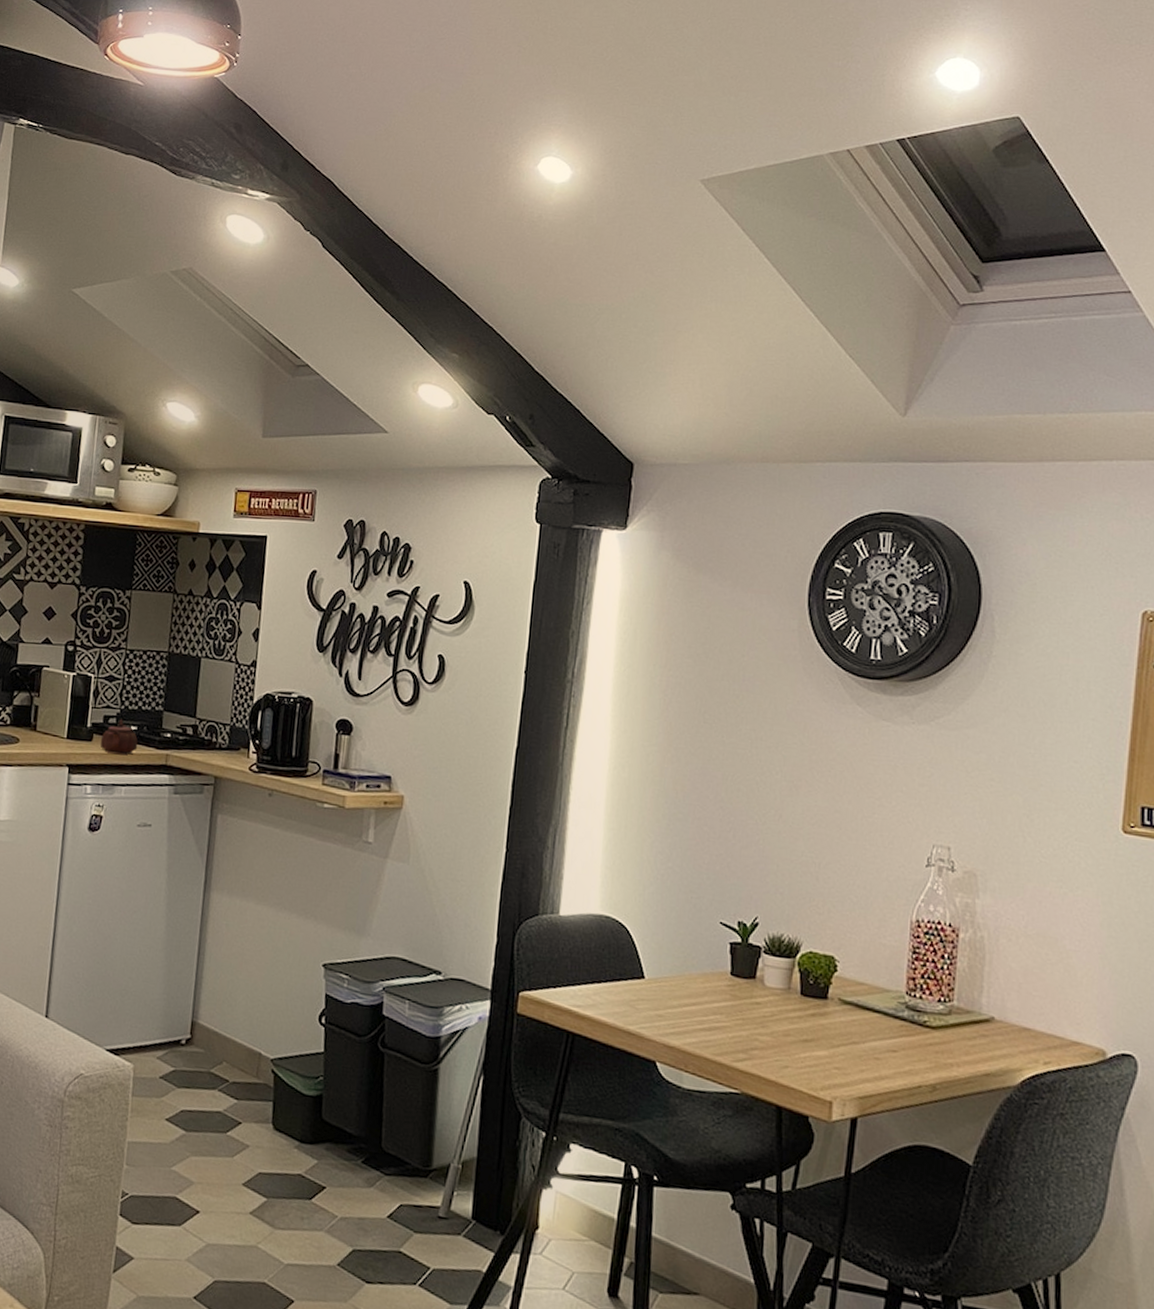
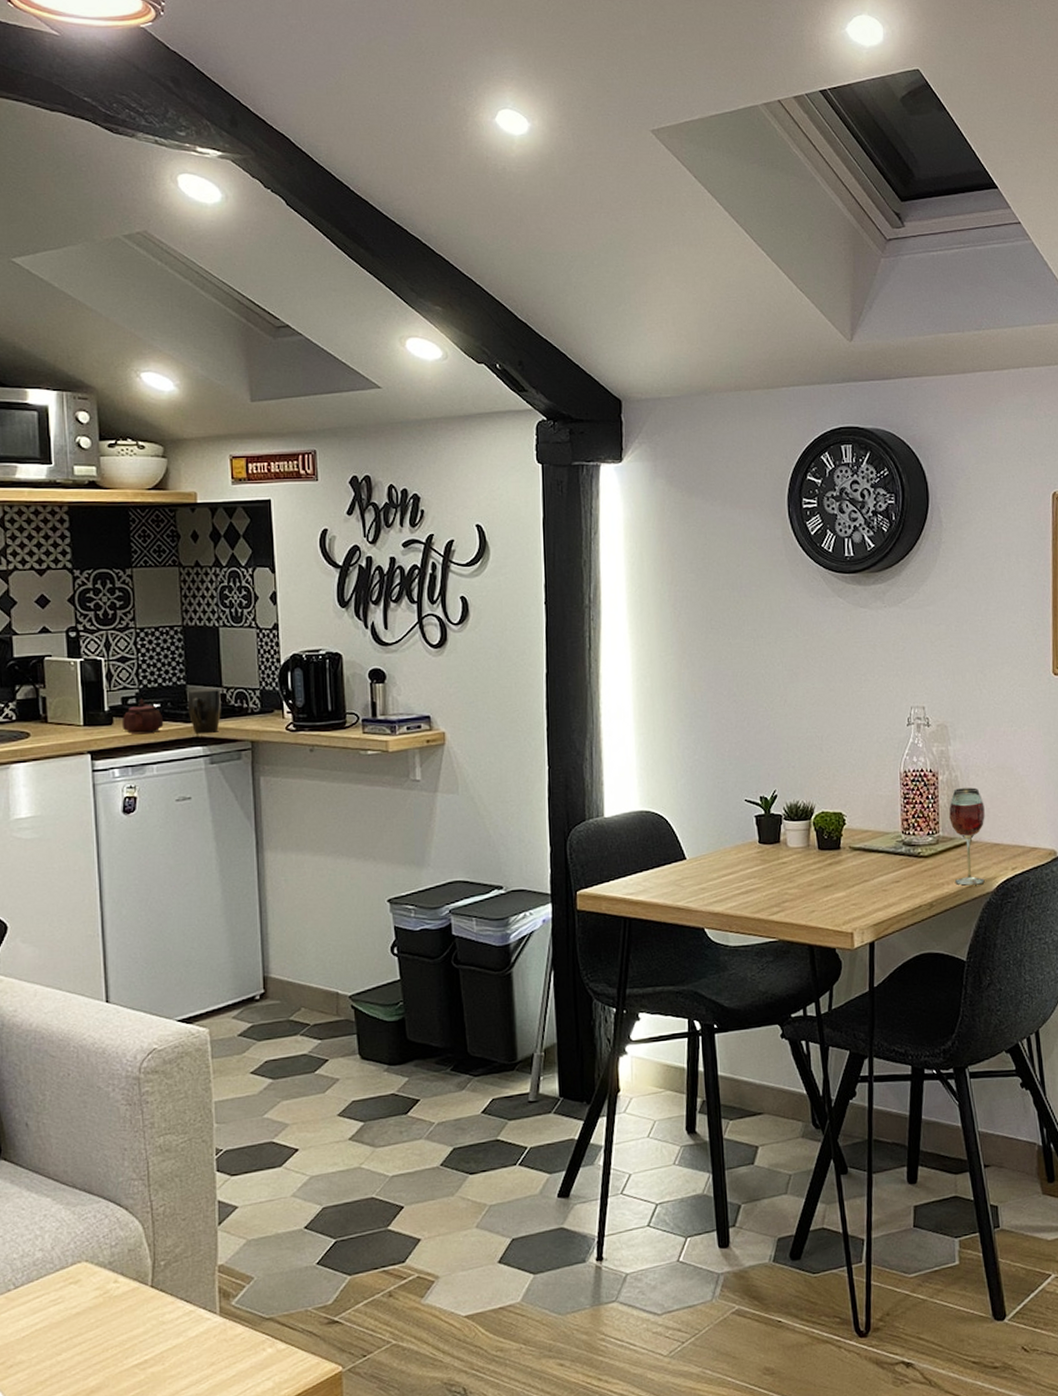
mug: none [161,716,194,764] -> present [187,688,221,734]
wineglass: none [966,951,1015,1075] -> present [949,787,985,886]

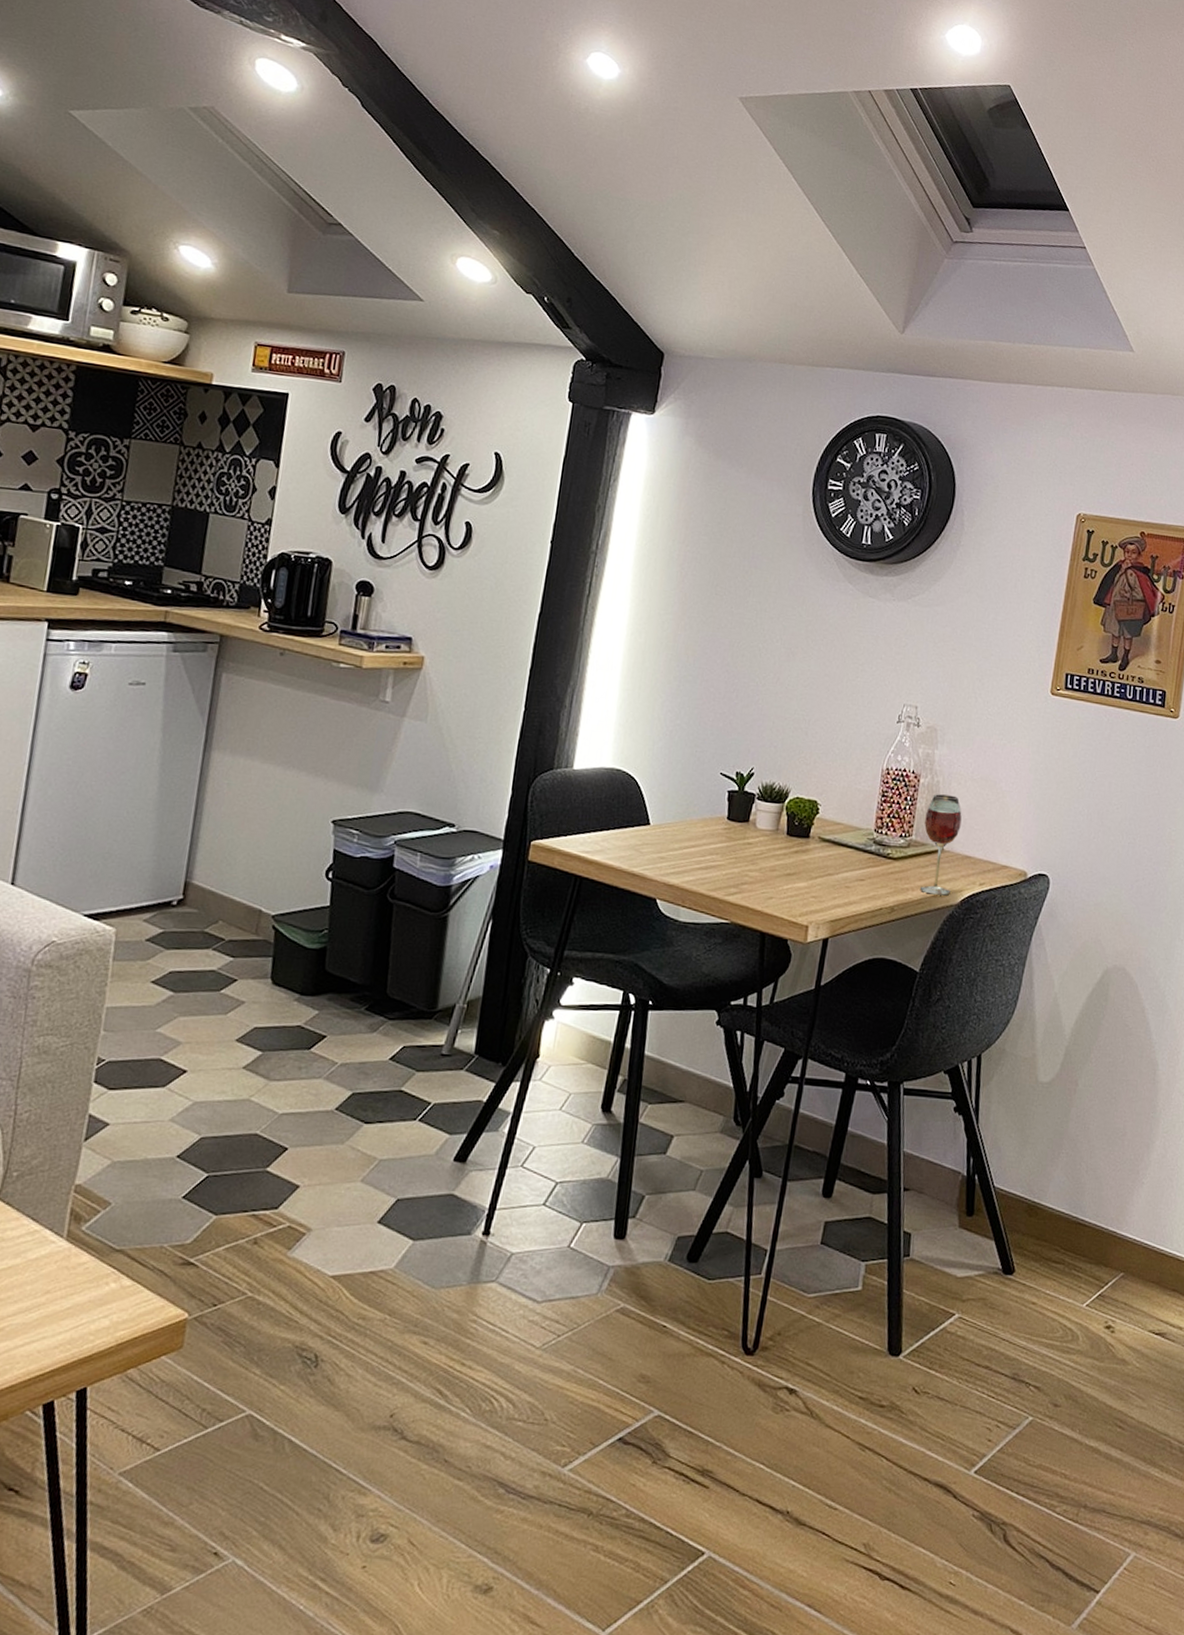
teapot: present [121,698,164,734] -> none [87,573,133,610]
mug: present [187,688,221,734] -> none [160,572,199,621]

